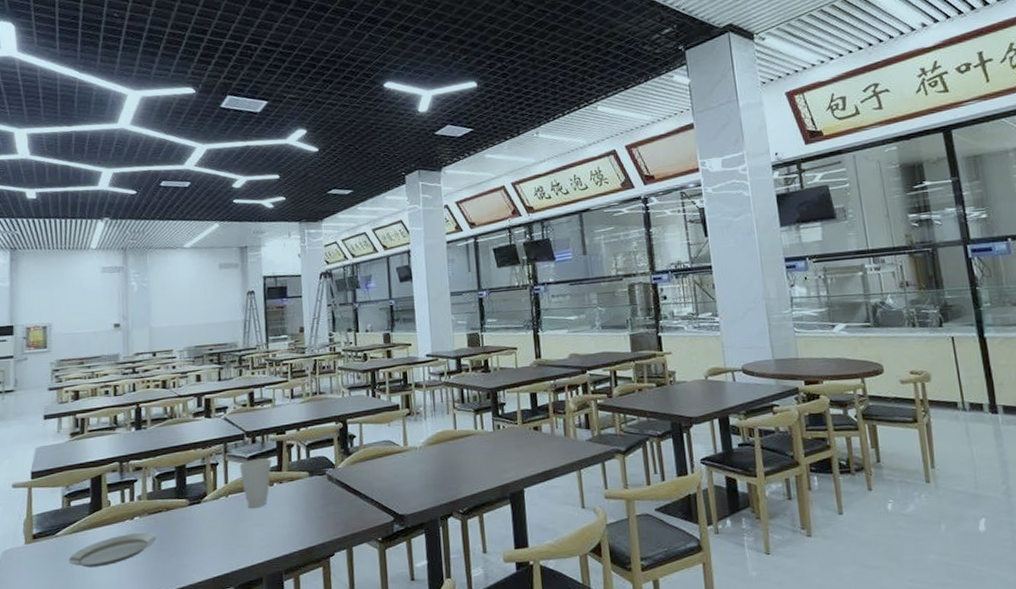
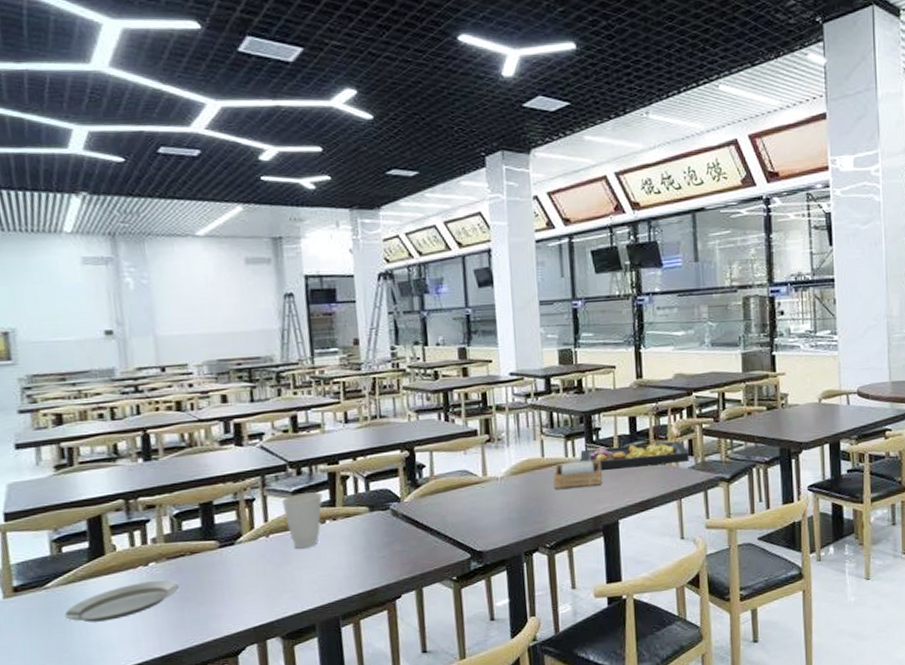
napkin holder: none [464,432,508,459] -> present [553,460,602,489]
food tray: none [488,416,586,442] -> present [580,441,689,470]

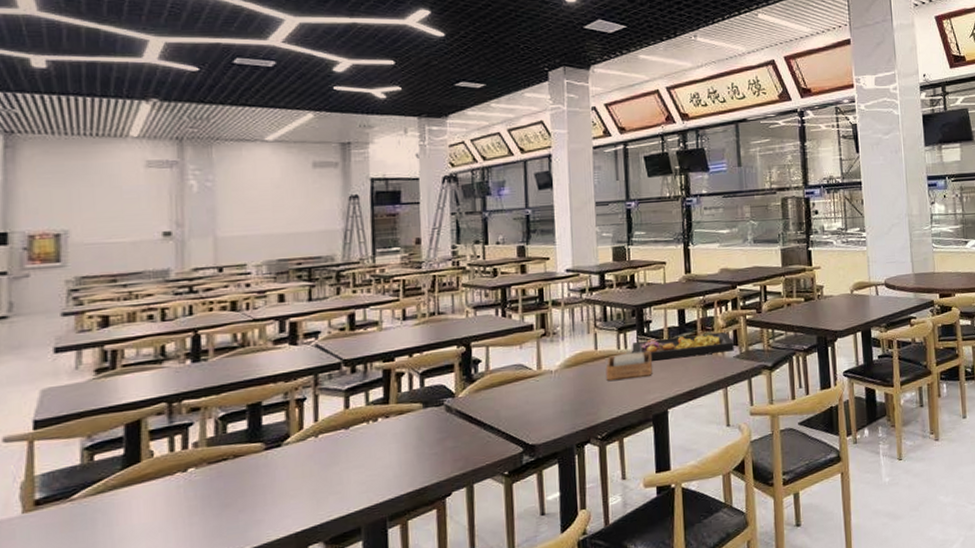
plate: present [65,580,180,623] -> none [90,486,219,536]
cup: present [282,492,323,549] -> none [334,390,376,449]

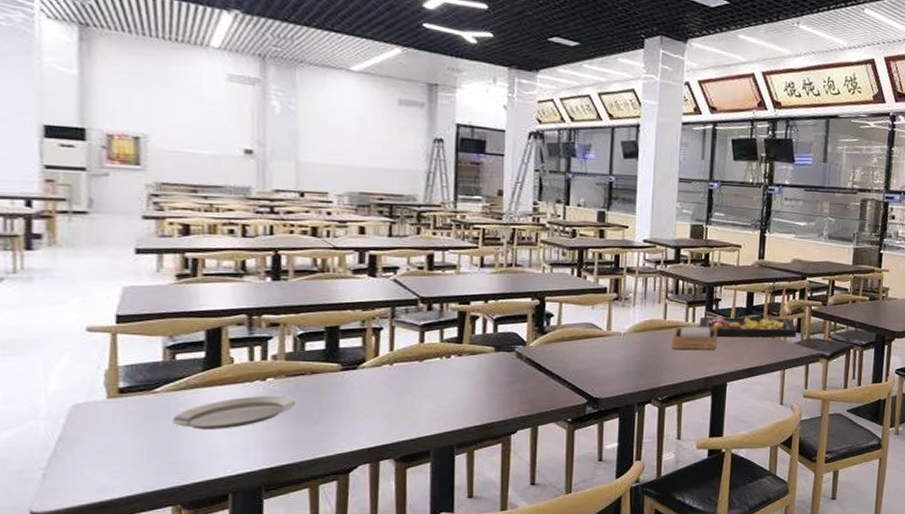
plate: none [90,486,219,536] -> present [172,396,296,429]

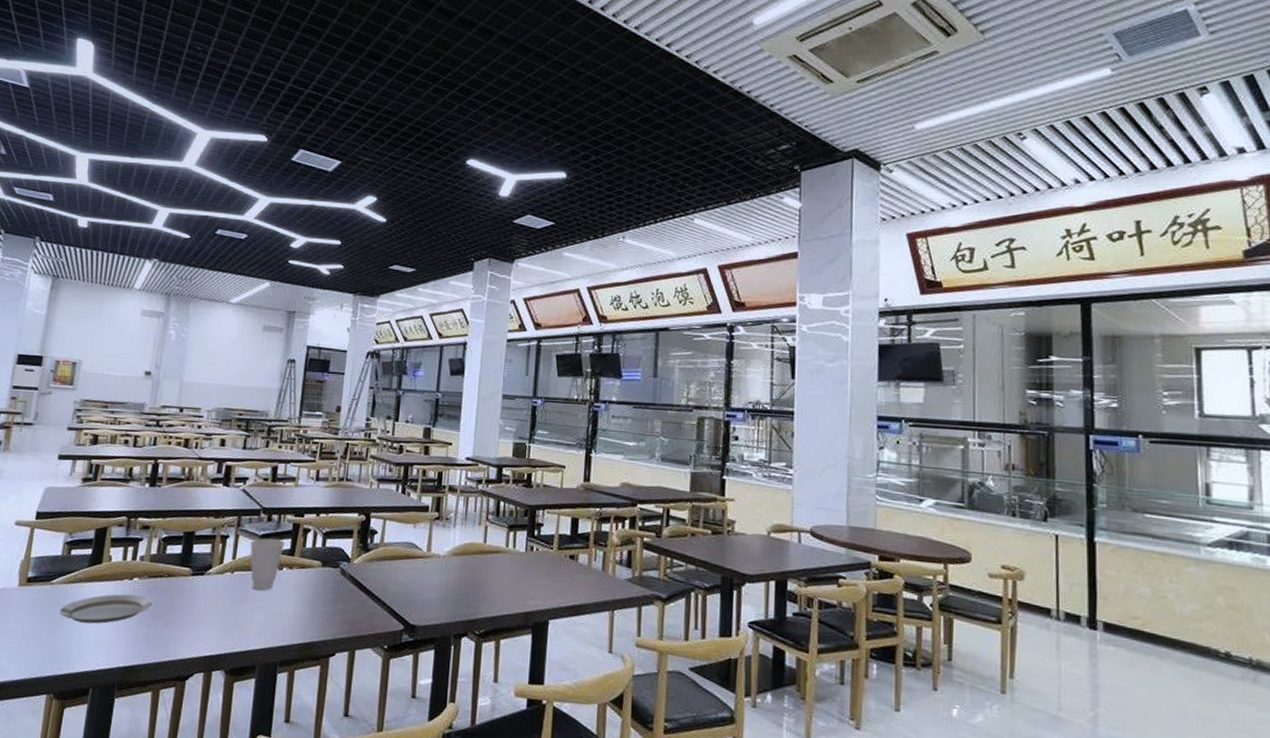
cup: none [409,328,450,379] -> present [250,538,285,591]
napkin holder: present [672,326,717,350] -> none [491,552,539,581]
food tray: present [699,316,797,338] -> none [520,542,627,574]

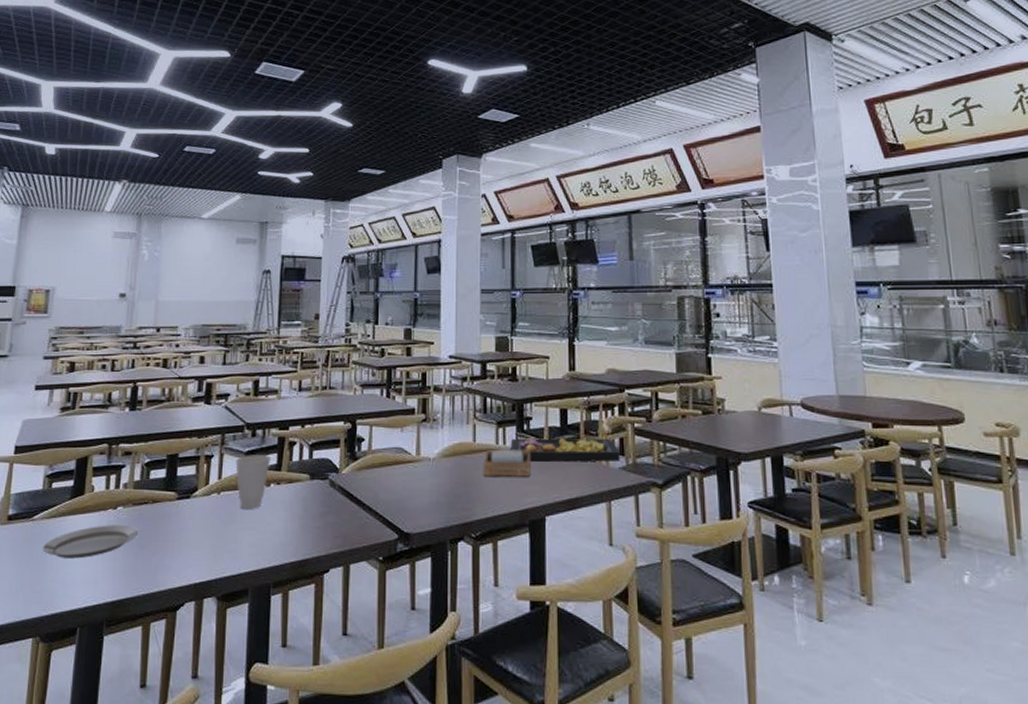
napkin holder: none [491,552,539,581] -> present [483,449,531,477]
food tray: none [520,542,627,574] -> present [510,437,620,463]

